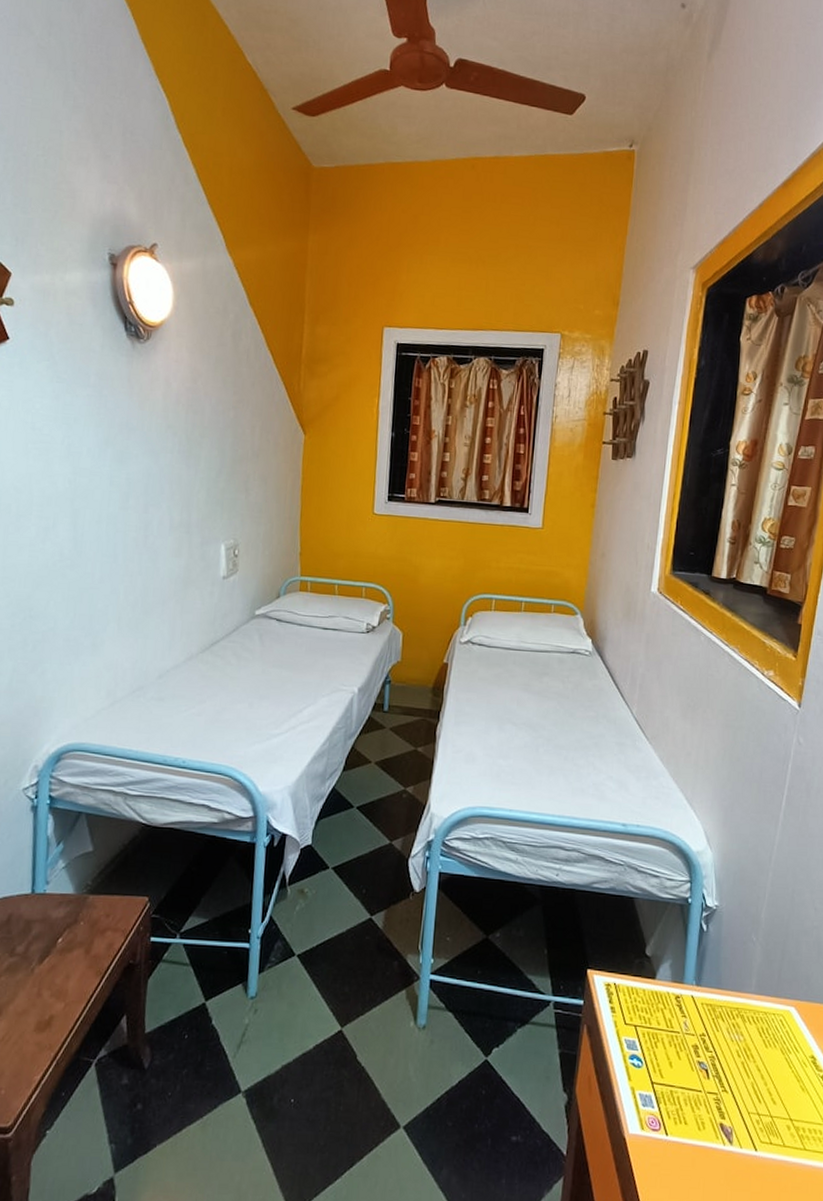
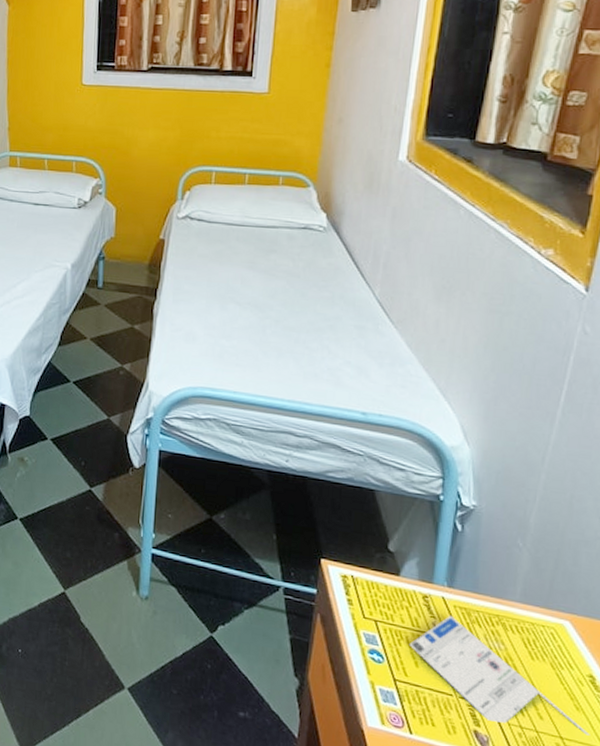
mobile phone: none [664,1012,813,1114] -> present [408,615,590,736]

